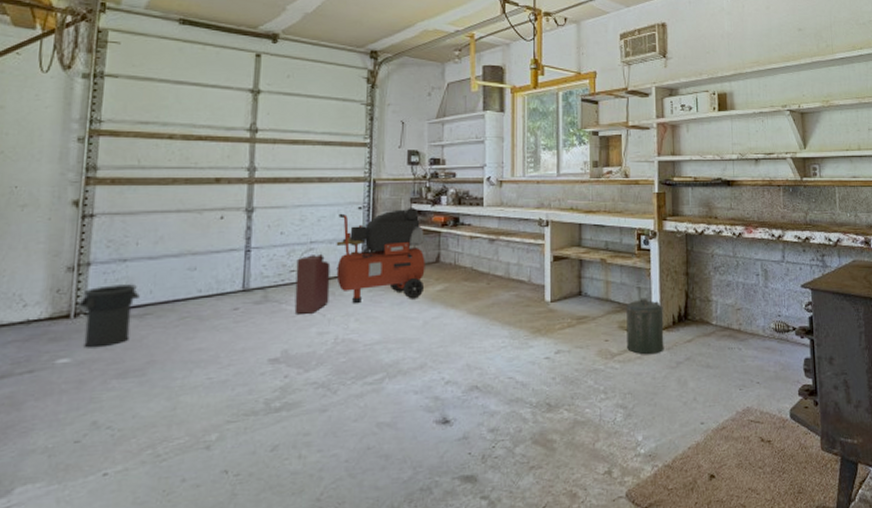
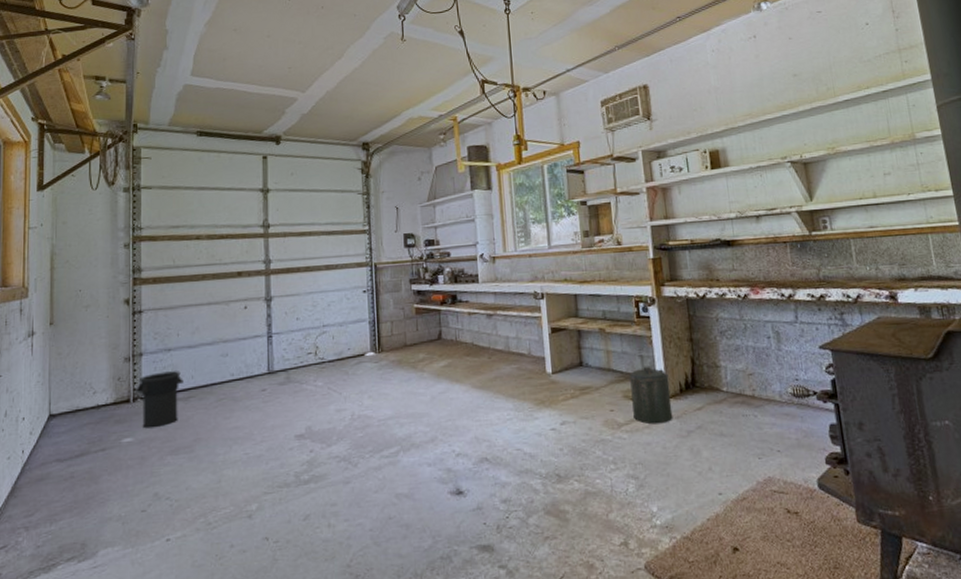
jerry can: present [294,255,331,314] -> none [312,337,344,393]
air compressor: present [336,208,425,304] -> none [346,288,430,382]

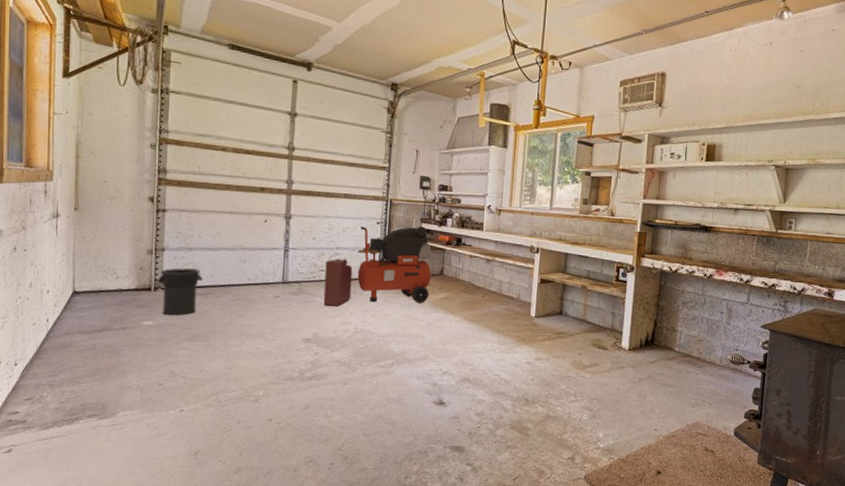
jerry can: none [312,337,344,393] -> present [323,259,353,307]
air compressor: none [346,288,430,382] -> present [357,226,431,303]
canister: present [626,366,673,424] -> none [597,322,633,370]

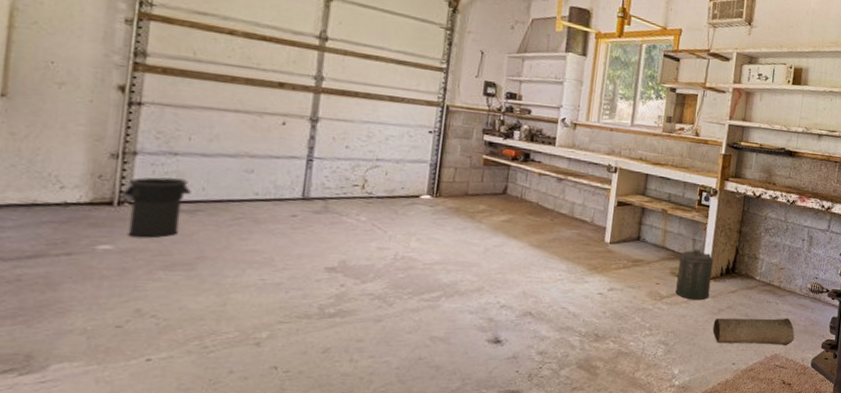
jerry can: present [323,259,353,307] -> none [355,172,396,229]
air compressor: present [357,226,431,303] -> none [401,134,494,226]
canister: none [597,322,633,370] -> present [676,249,714,301]
decorative log: none [634,386,716,414] -> present [712,318,795,345]

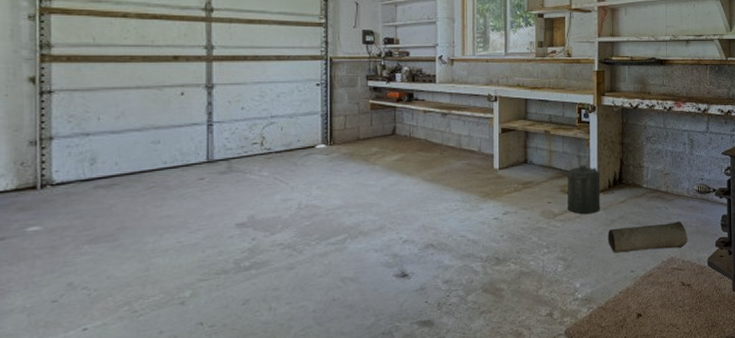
trash can: present [122,177,191,238] -> none [44,157,105,217]

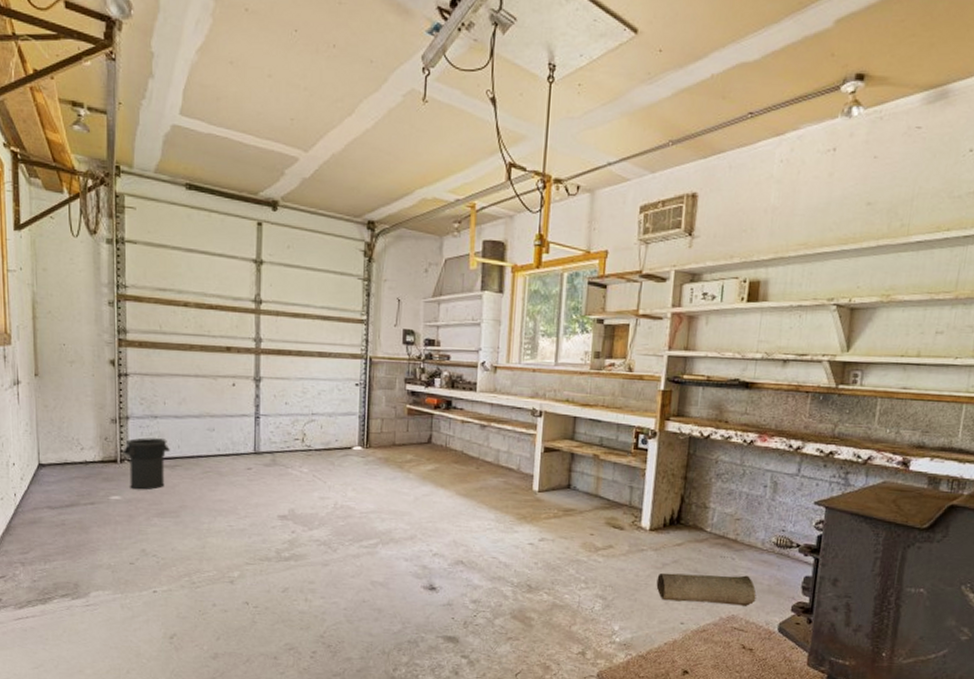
trash can: none [44,157,105,217] -> present [123,437,170,490]
canister: present [564,164,601,215] -> none [611,497,655,553]

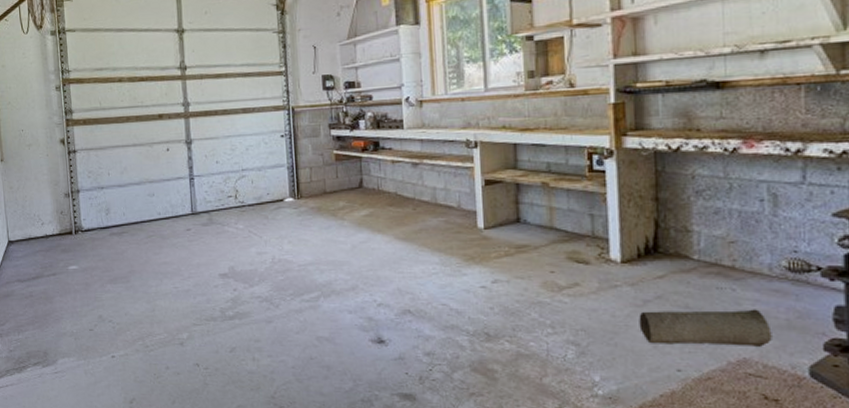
trash can: present [123,437,170,490] -> none [76,208,117,258]

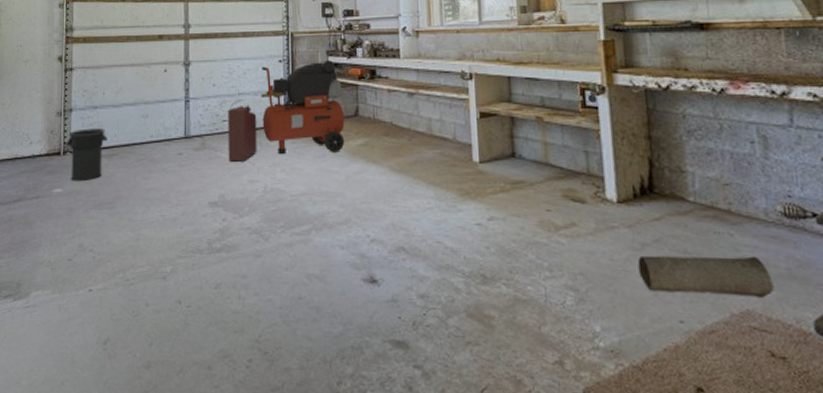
trash can: none [76,208,117,258] -> present [66,128,108,182]
jerry can: none [232,181,264,235] -> present [228,106,257,162]
air compressor: none [264,133,350,228] -> present [261,60,345,155]

